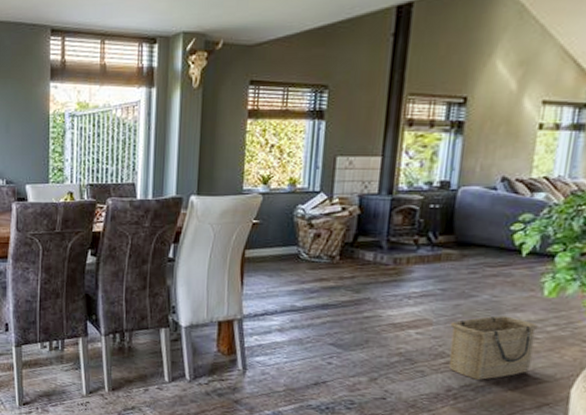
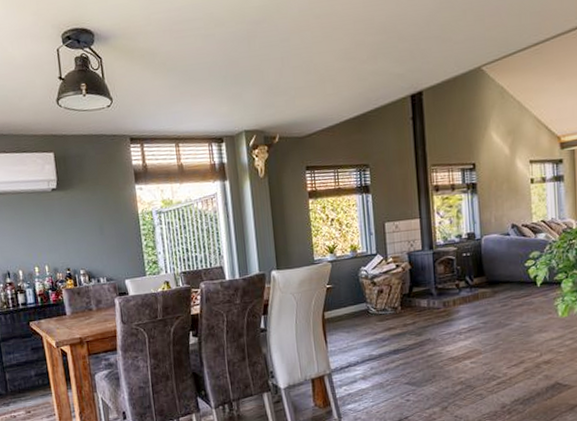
basket: present [448,315,538,380] -> none [495,337,560,394]

